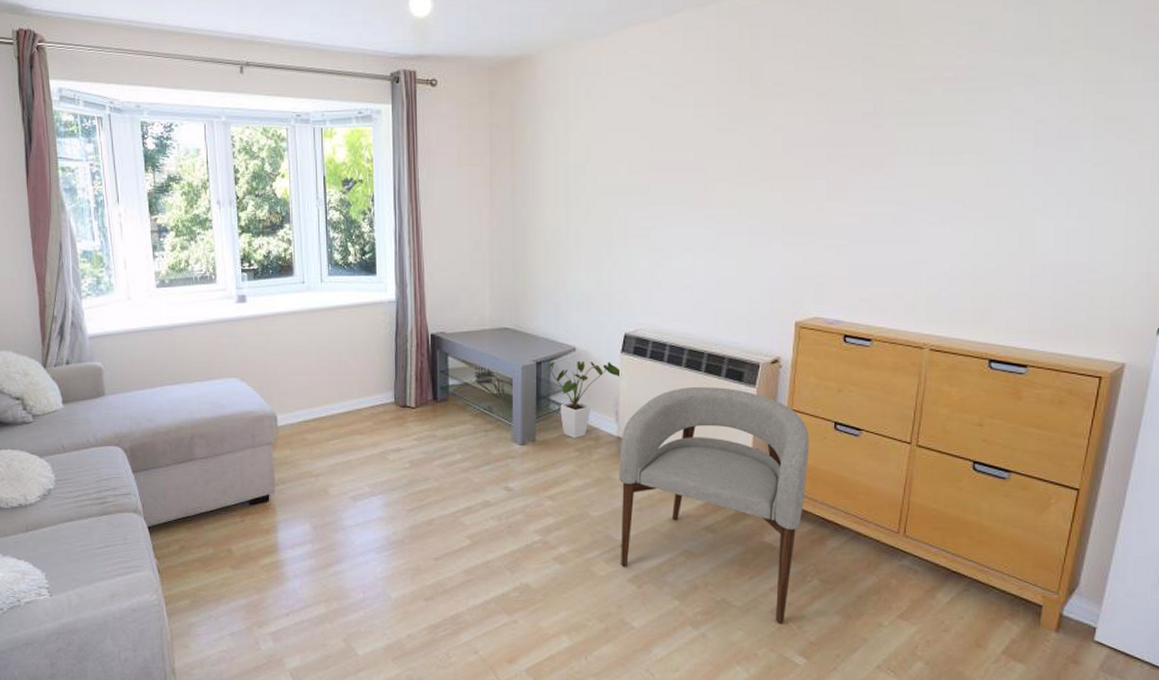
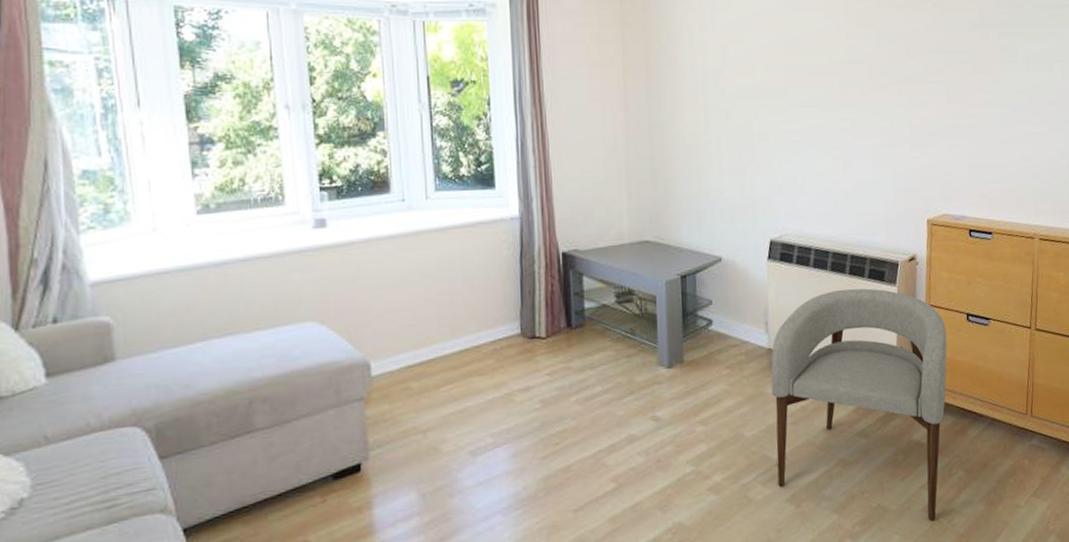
house plant: present [543,360,622,439] -> none [688,270,770,356]

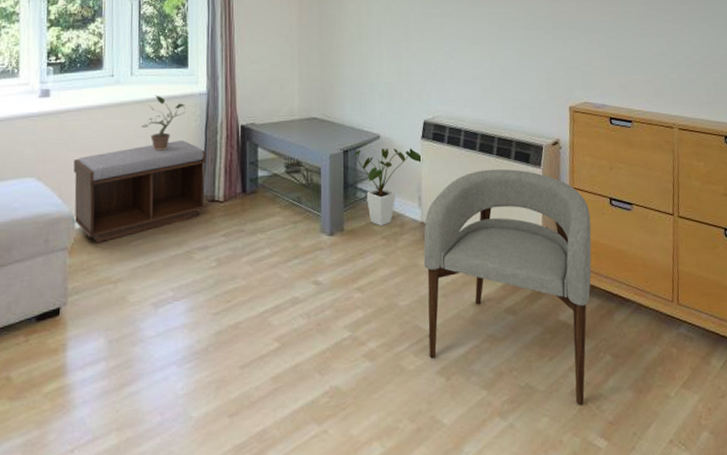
bench: none [364,271,526,391] -> present [73,140,207,243]
potted plant: none [443,221,495,285] -> present [141,95,185,151]
house plant: none [688,270,770,356] -> present [349,148,423,227]

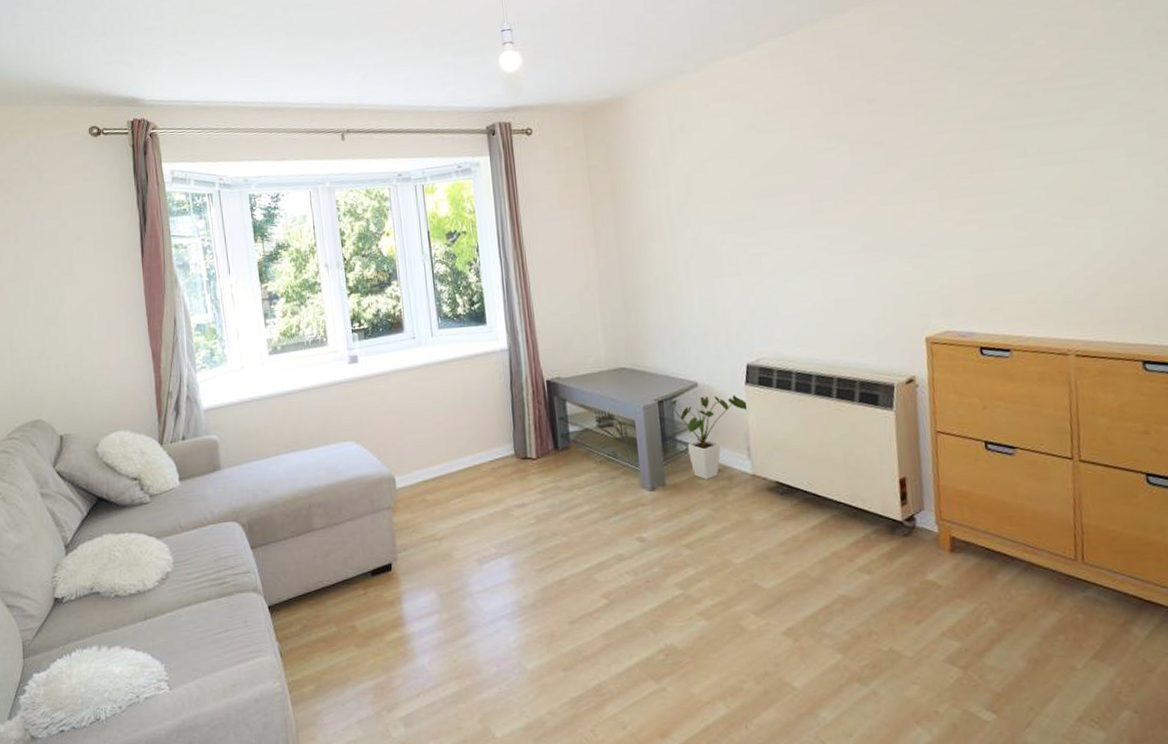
bench: present [73,140,207,243] -> none [388,398,520,502]
potted plant: present [141,95,185,151] -> none [447,354,489,411]
armchair: present [423,169,592,405] -> none [756,413,965,673]

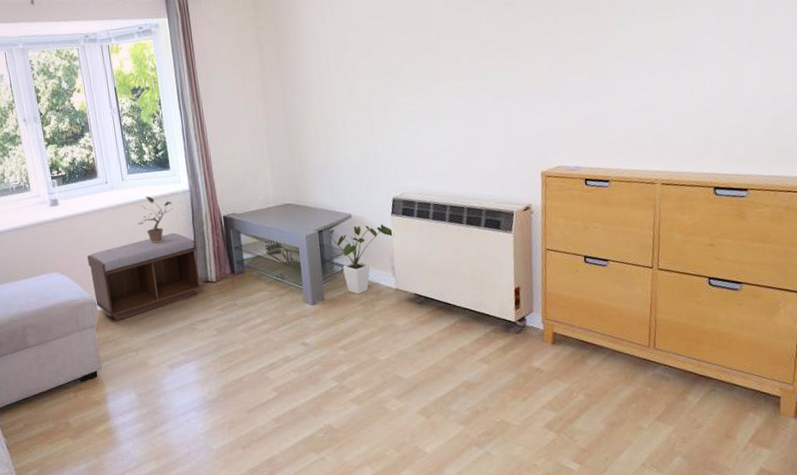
bench: none [388,398,520,502] -> present [87,232,202,321]
potted plant: none [447,354,489,411] -> present [138,195,173,244]

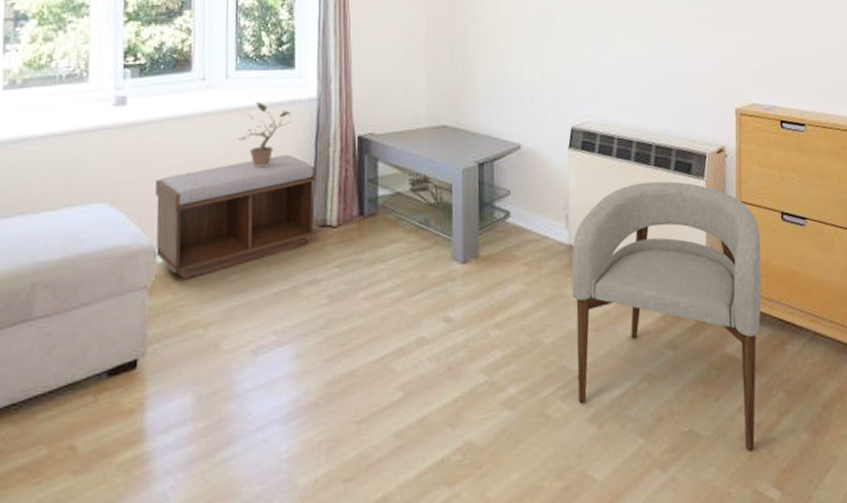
house plant: present [324,224,394,295] -> none [486,159,571,252]
armchair: none [398,236,565,436] -> present [571,181,762,451]

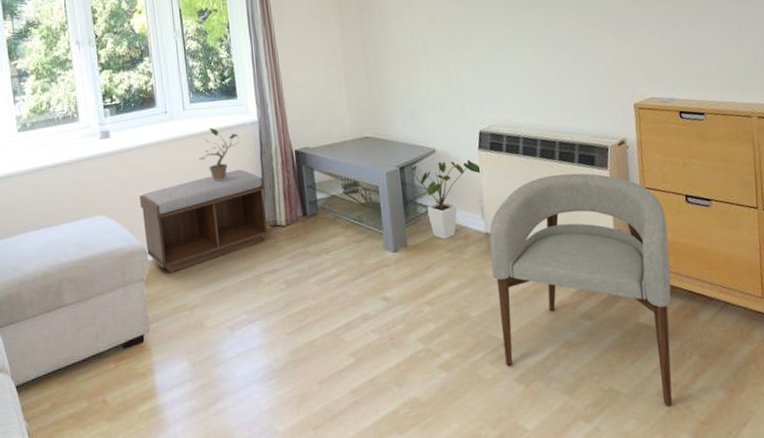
house plant: none [486,159,571,252] -> present [406,159,482,240]

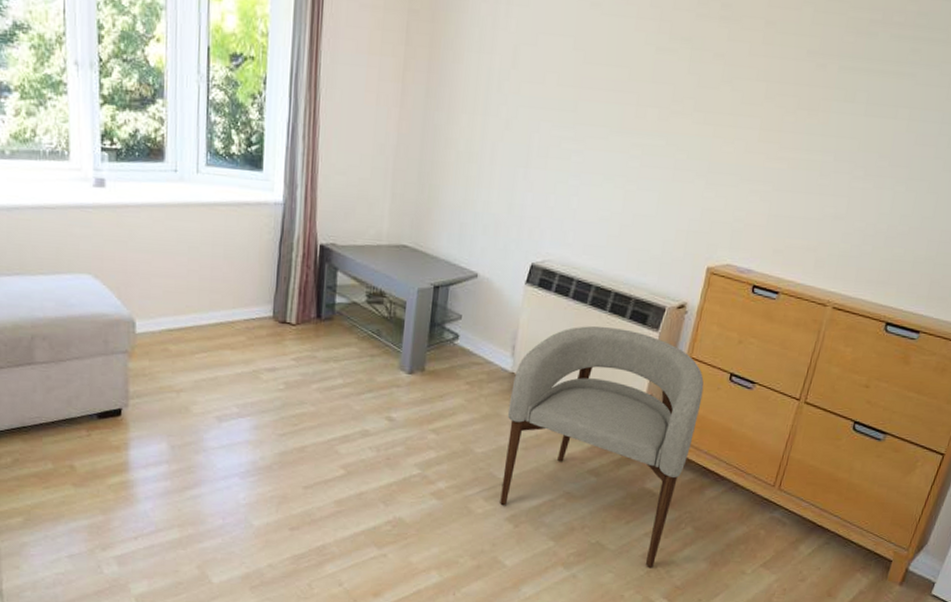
bench: present [140,169,270,273] -> none [133,252,280,351]
potted plant: present [199,127,239,182] -> none [208,198,258,262]
house plant: present [406,159,482,240] -> none [440,287,524,372]

